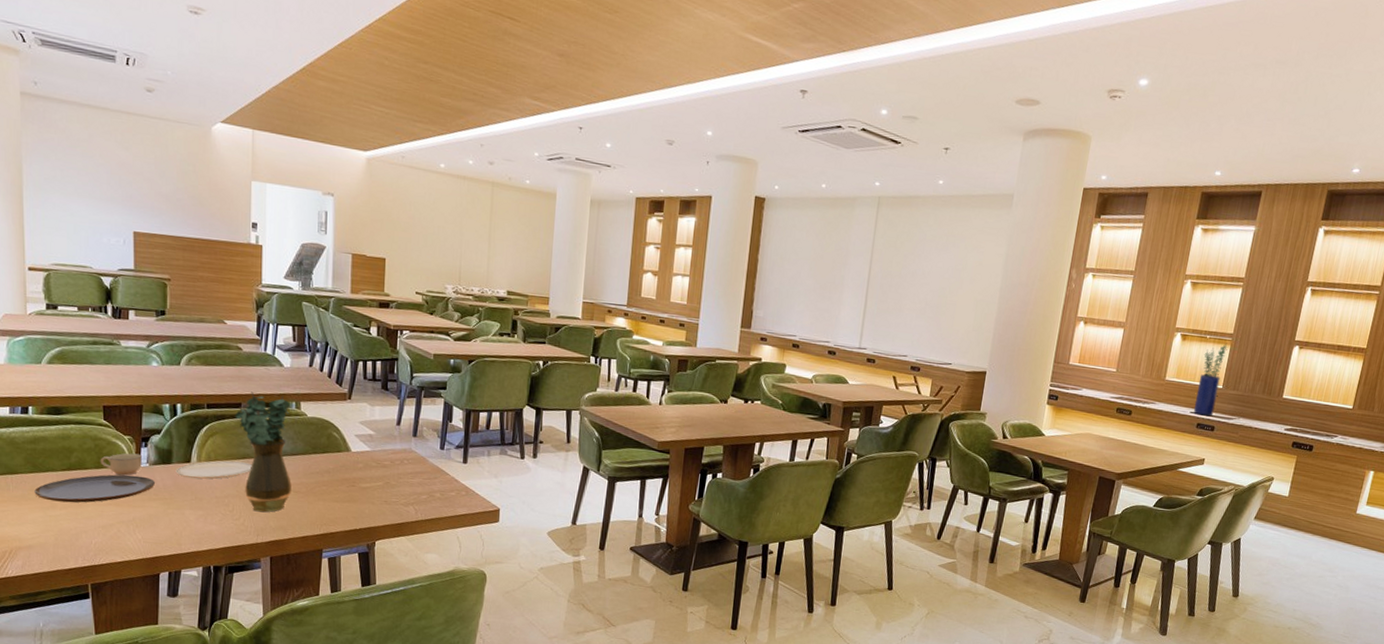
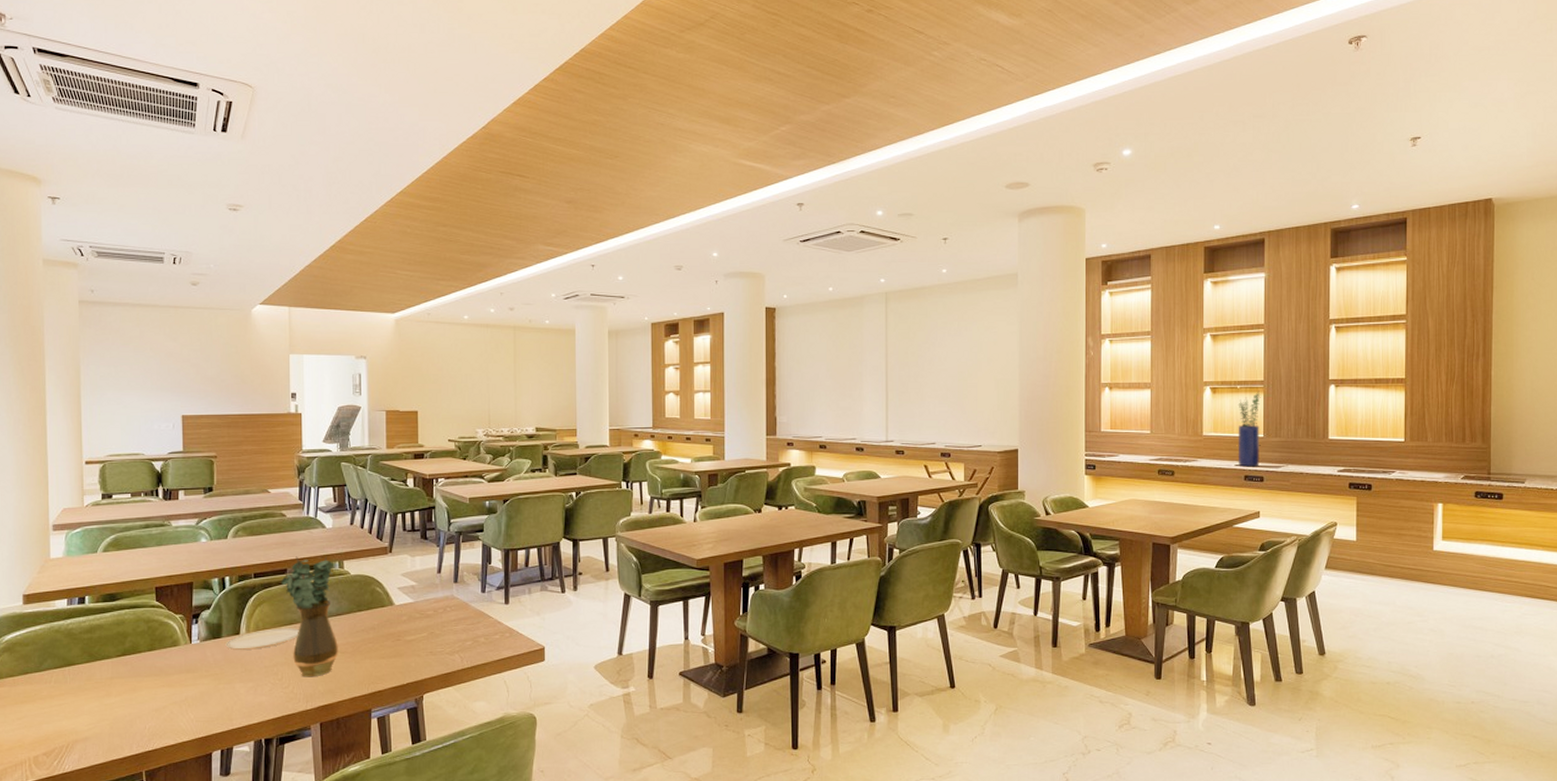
plate: present [34,474,156,503] -> none [90,654,207,689]
cup: present [100,453,142,476] -> none [153,631,193,655]

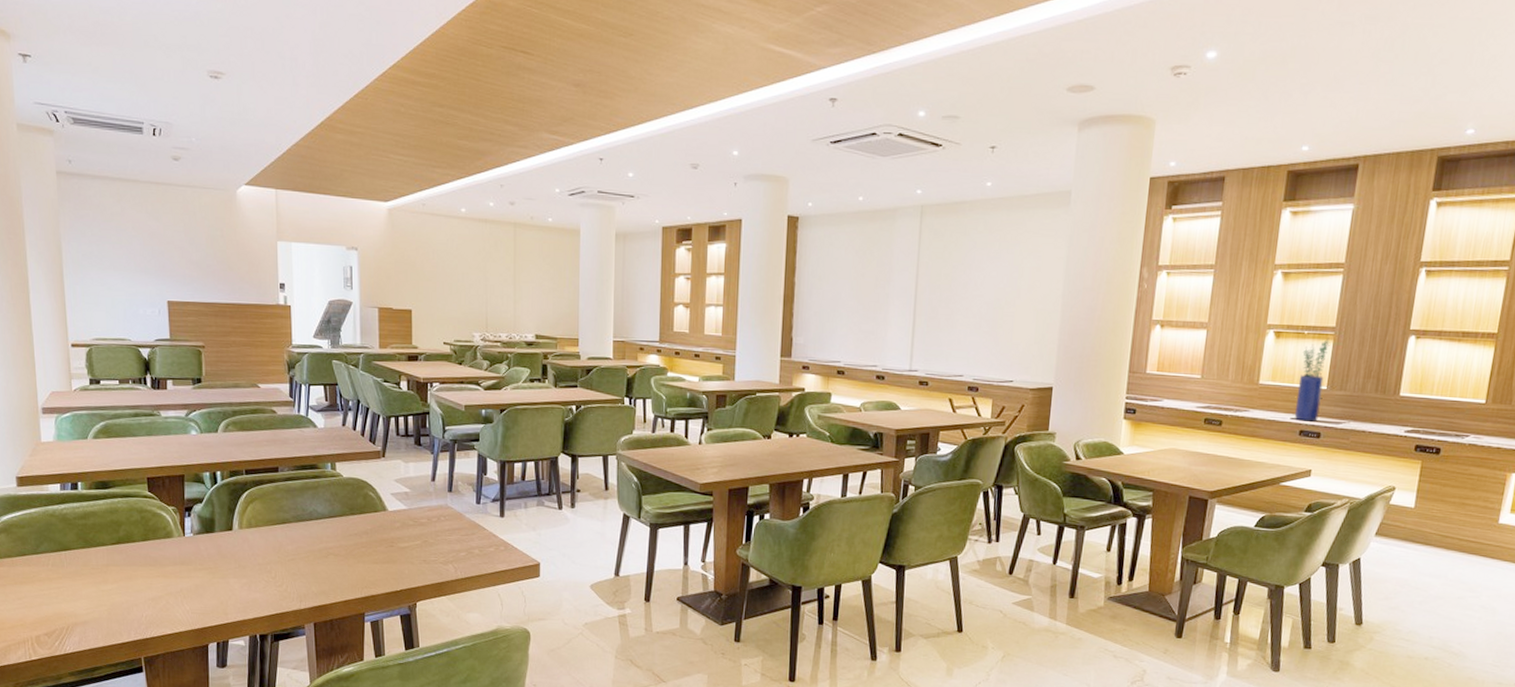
plate: present [225,628,299,650] -> none [218,526,292,546]
vase: present [281,556,338,677] -> none [273,455,331,578]

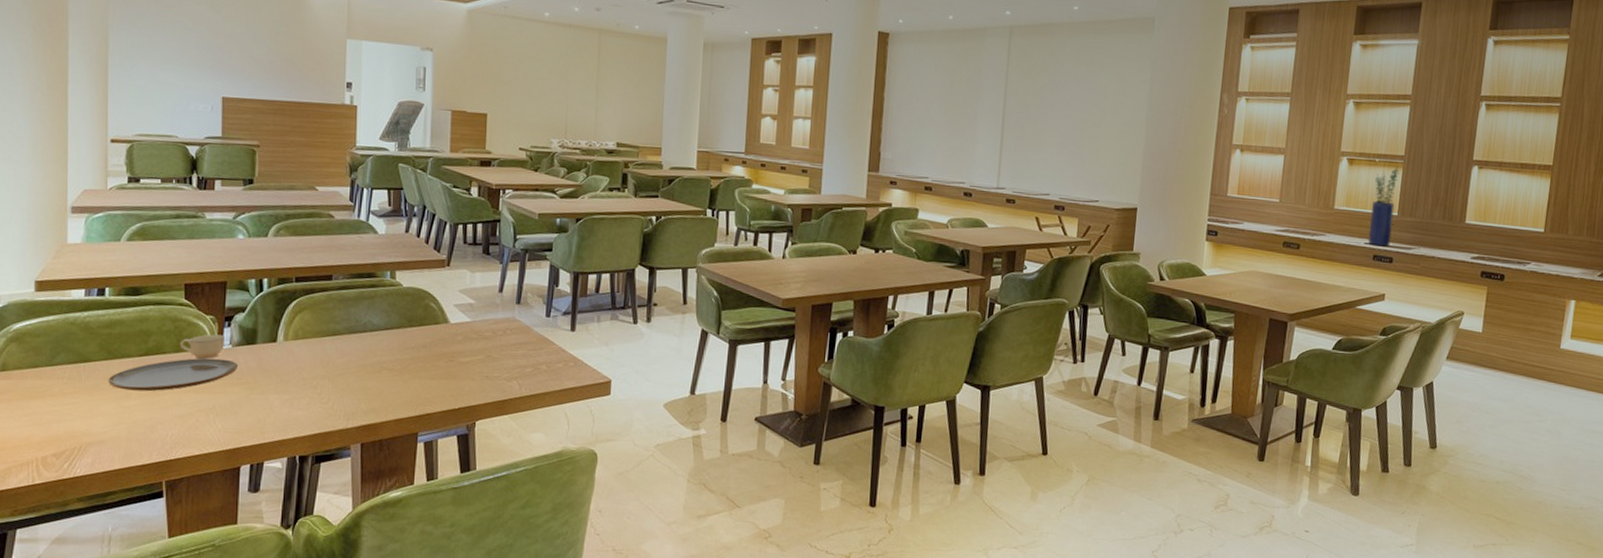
plate: none [87,545,201,577] -> present [108,358,239,392]
cup: none [146,523,186,547] -> present [179,334,224,359]

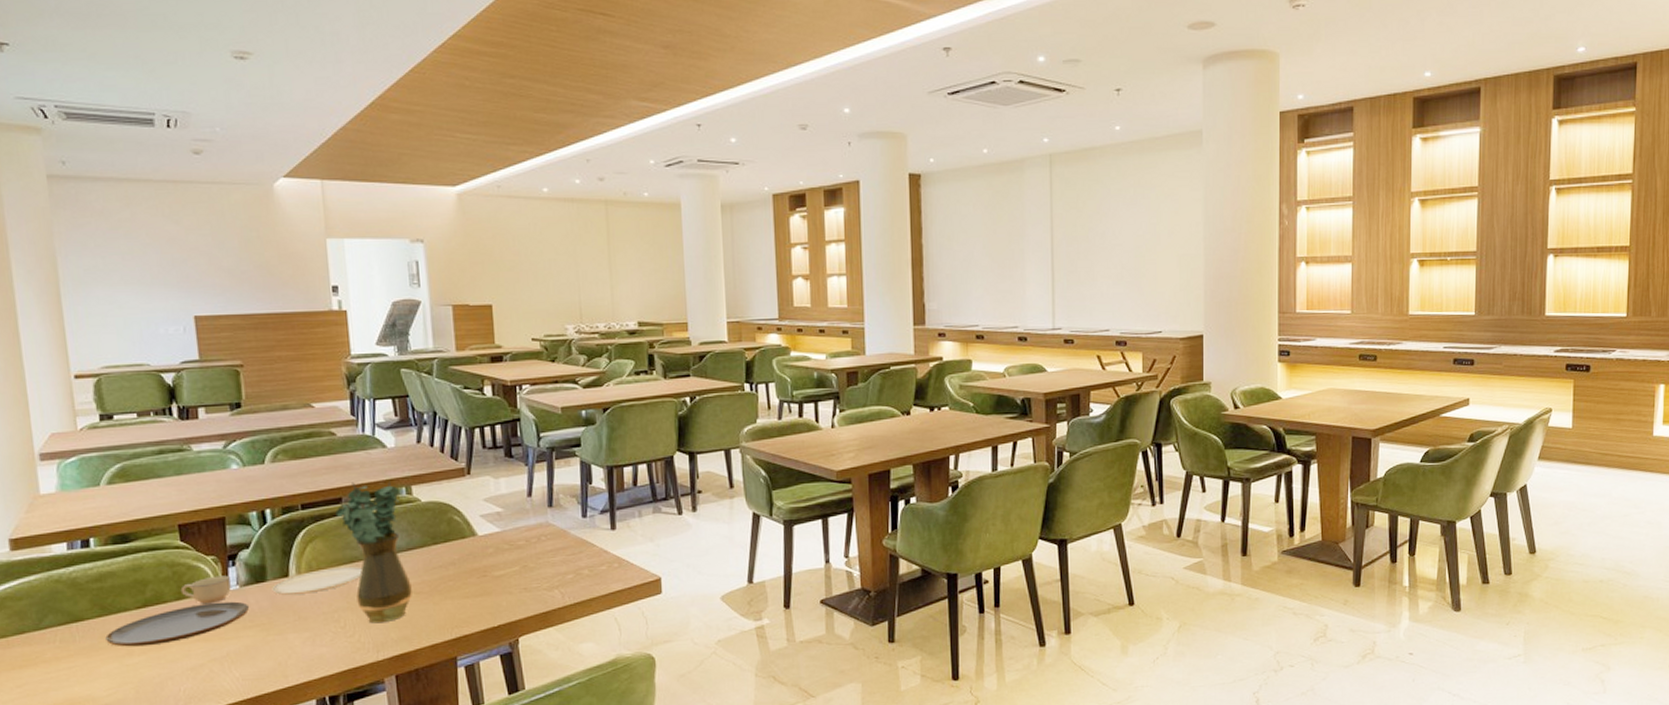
plate: none [260,338,343,360] -> present [272,567,363,595]
vase: none [325,262,385,394] -> present [335,481,412,624]
vase: present [1367,166,1400,247] -> none [1446,263,1473,349]

